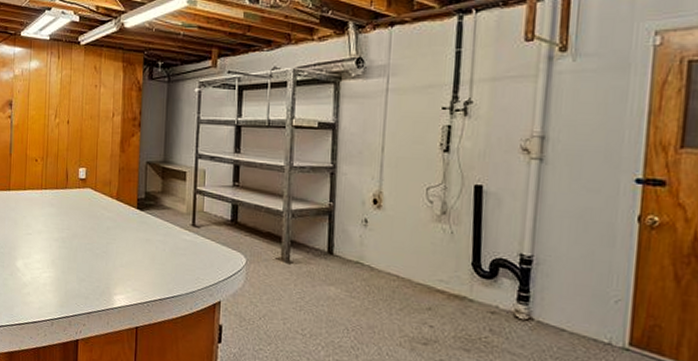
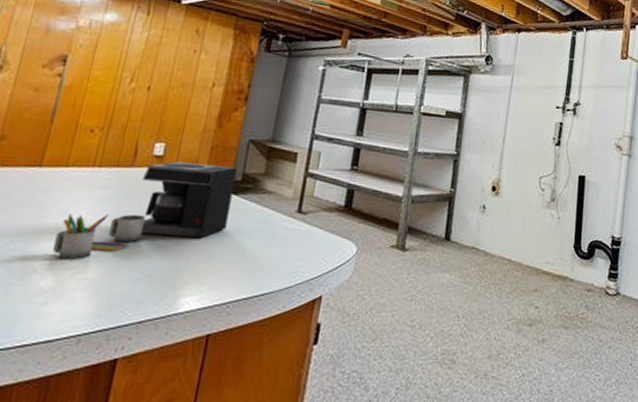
coffee maker: none [27,183,140,263] -> present [53,162,237,261]

